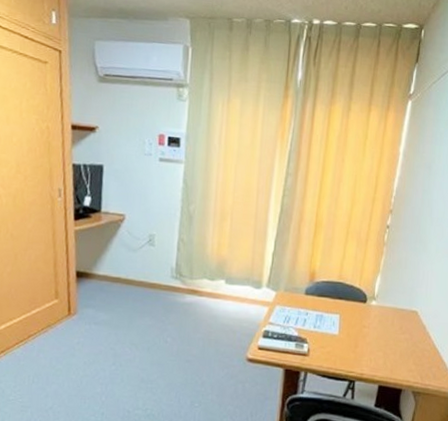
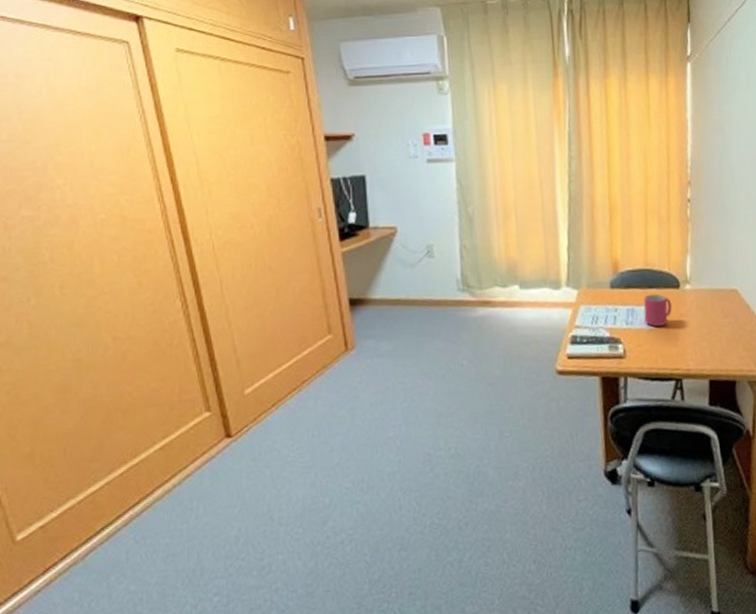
mug: none [330,304,357,333] -> present [643,293,672,327]

